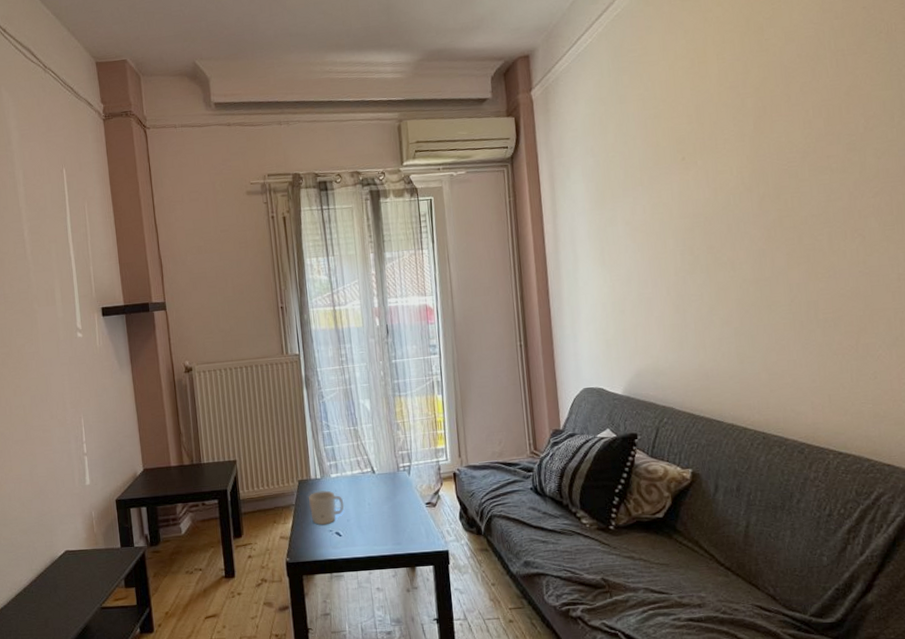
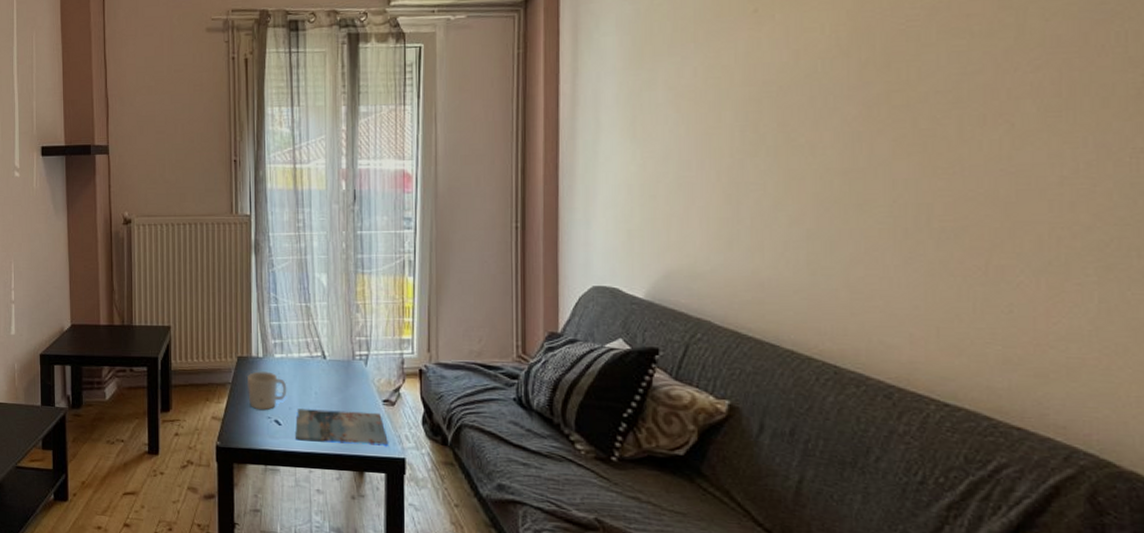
magazine: none [354,514,434,548] -> present [296,409,389,446]

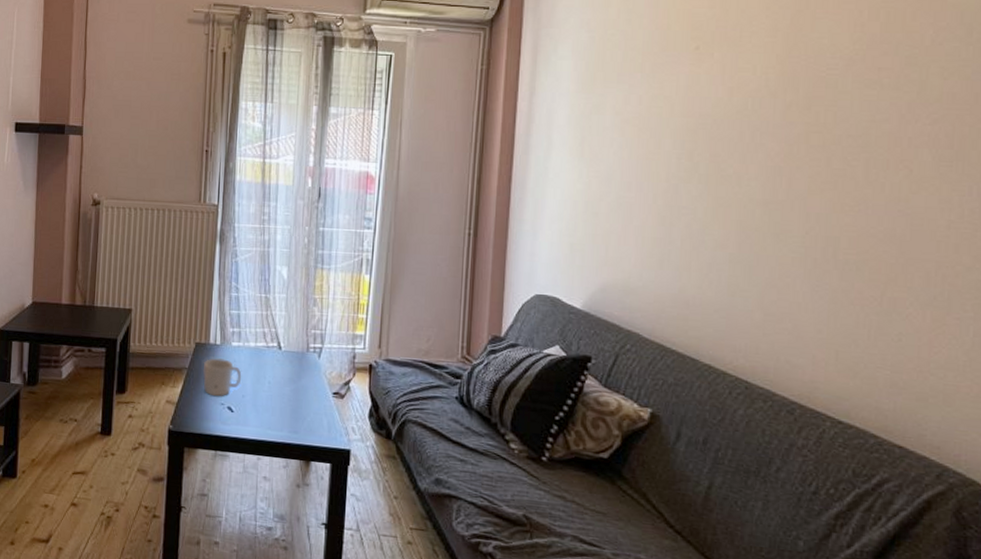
magazine: present [296,409,389,446] -> none [247,397,336,437]

